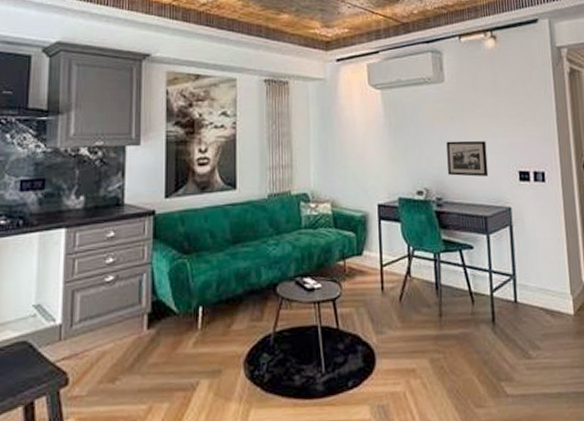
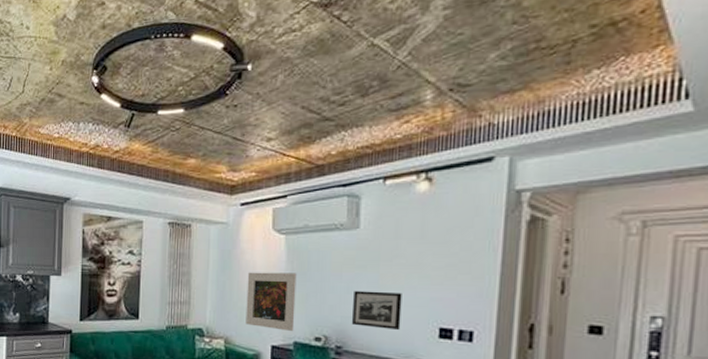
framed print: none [348,127,398,187] -> present [245,272,297,331]

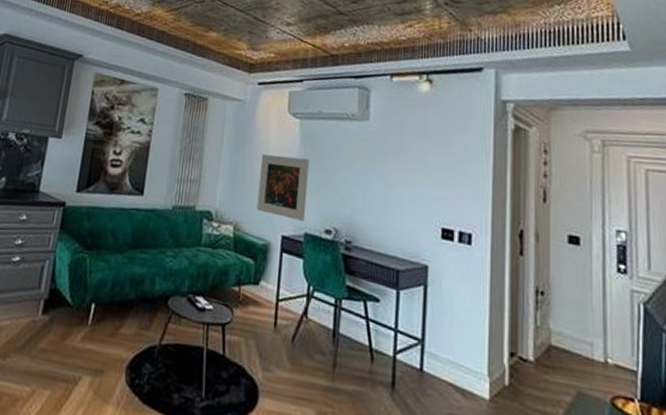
picture frame: present [351,290,402,331] -> none [360,183,408,228]

